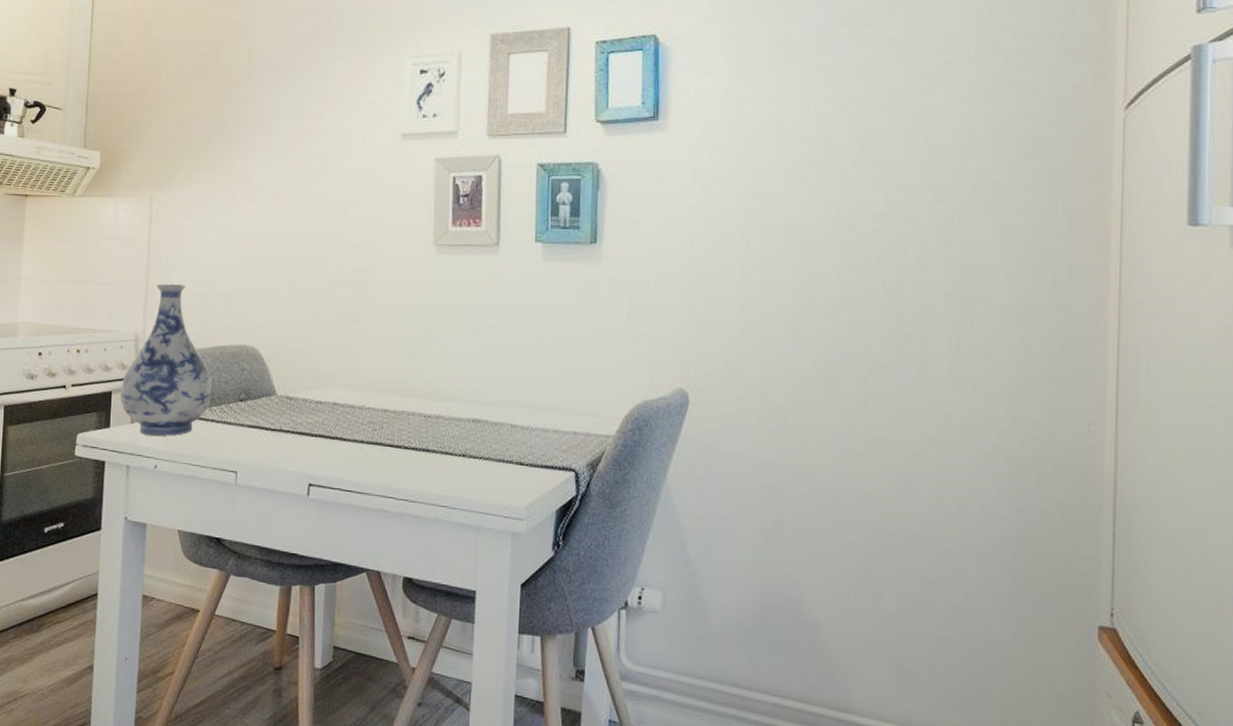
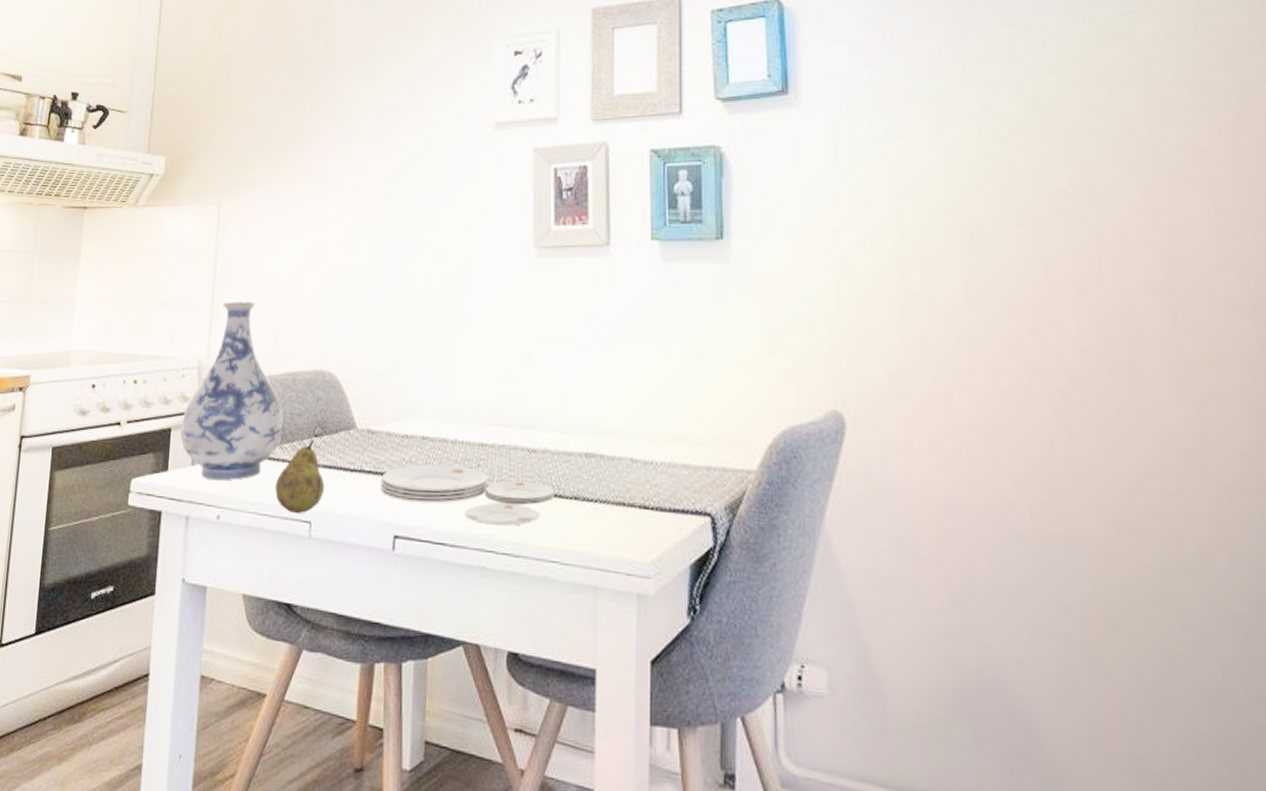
fruit: none [205,404,249,466] -> present [275,440,325,514]
plate: none [296,425,446,477] -> present [379,464,555,526]

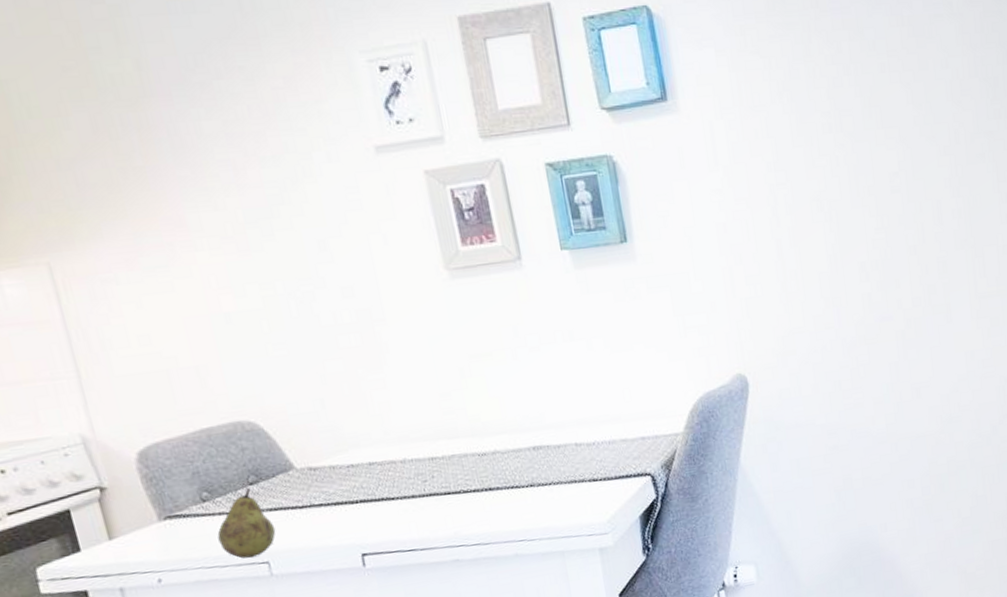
vase: present [180,302,285,480] -> none [80,365,212,549]
plate: present [379,464,555,526] -> none [335,479,512,526]

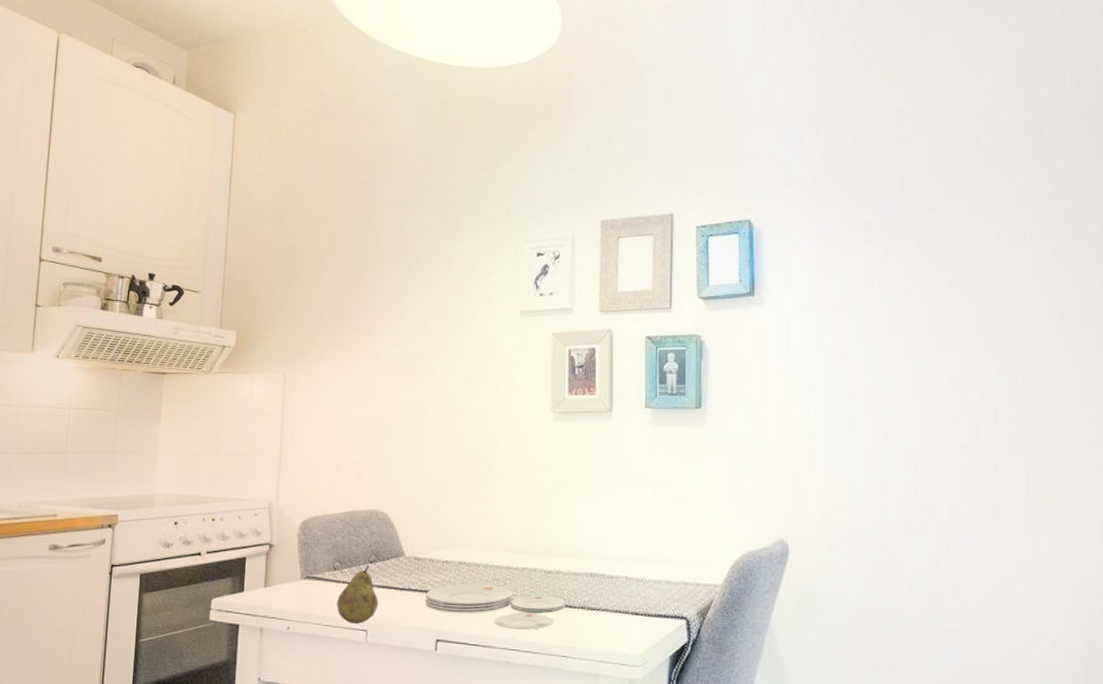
plate: none [335,479,512,526] -> present [424,583,566,630]

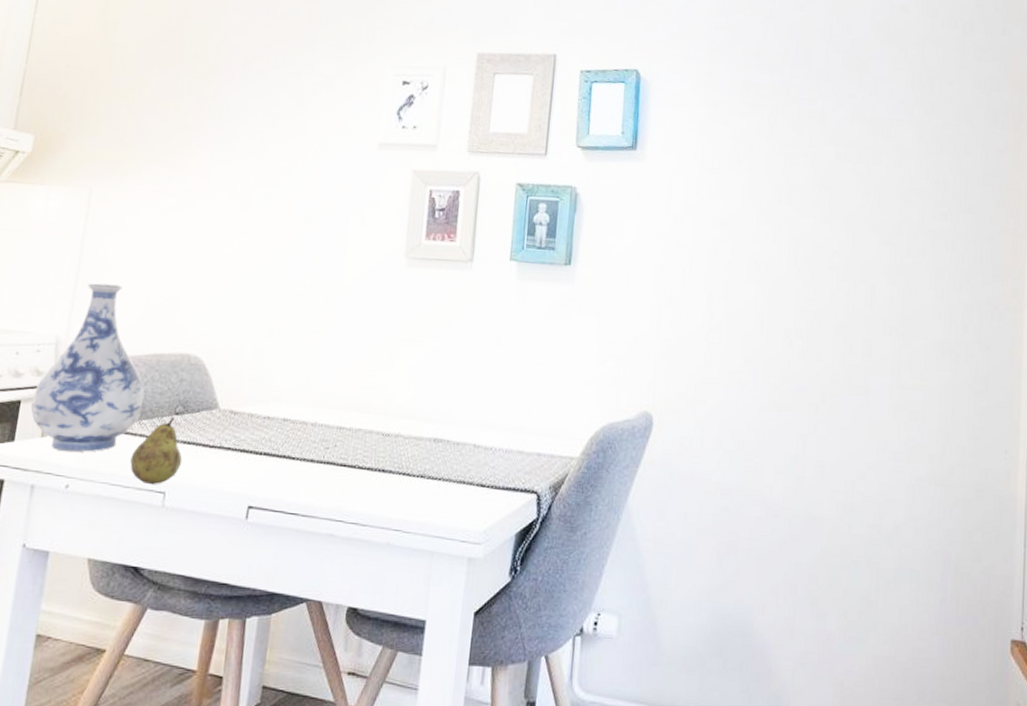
vase: none [254,454,344,598] -> present [30,283,146,452]
plate: present [424,583,566,630] -> none [237,443,404,499]

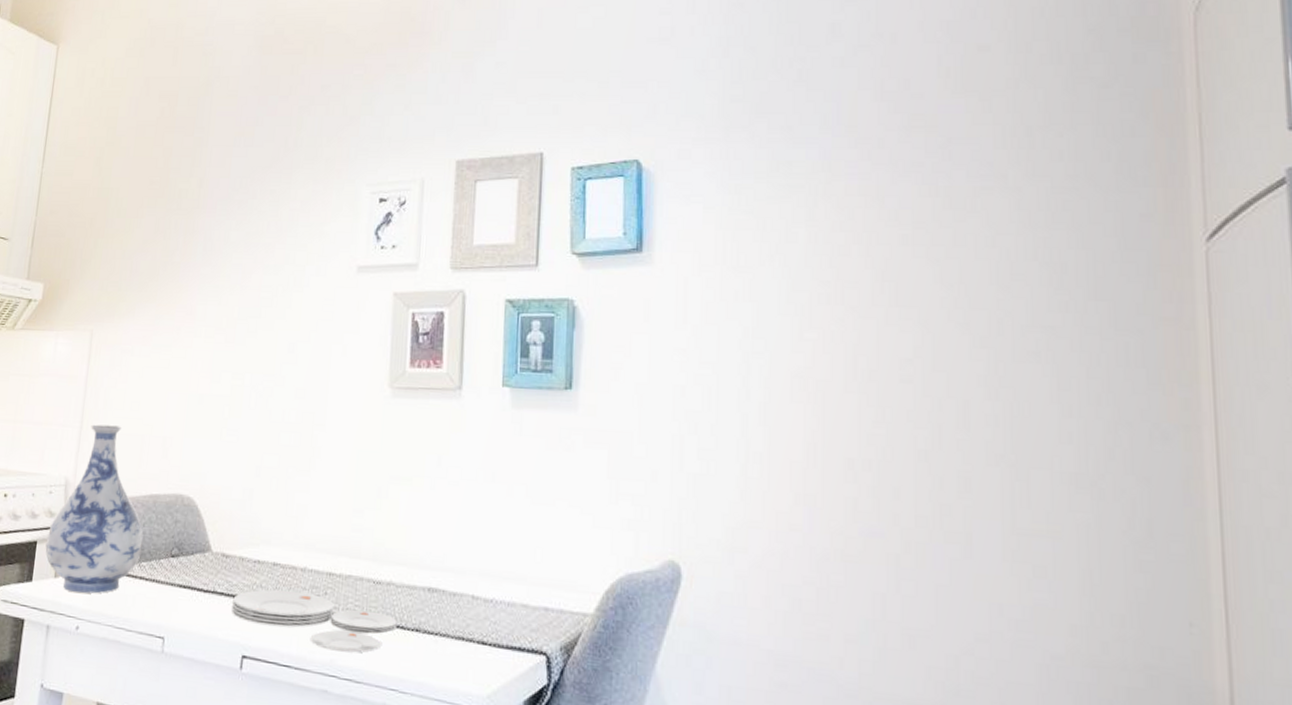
fruit: present [130,418,183,486] -> none [132,560,179,630]
plate: none [237,443,404,499] -> present [230,589,397,653]

